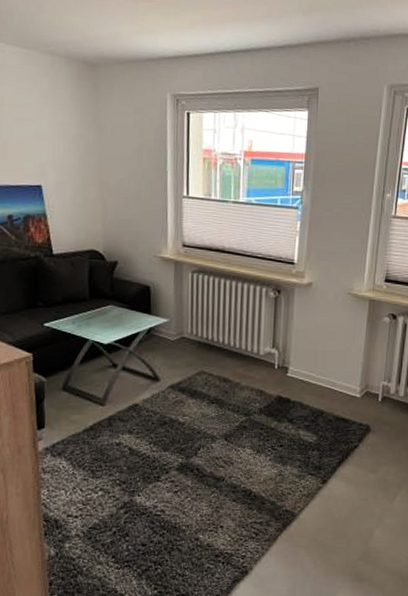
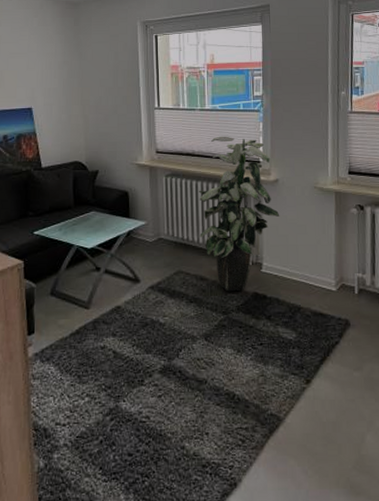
indoor plant: none [225,232,311,394] -> present [199,136,280,292]

